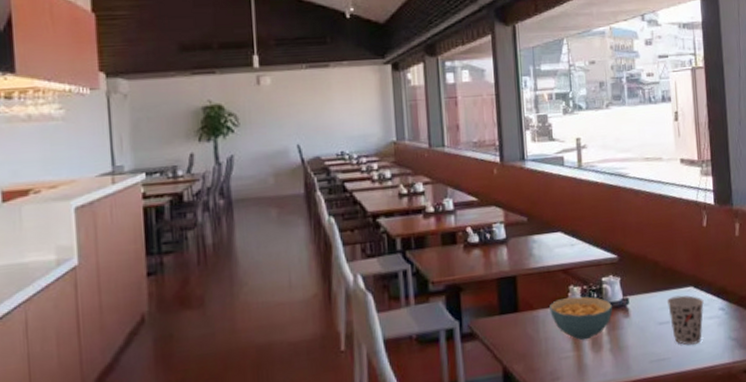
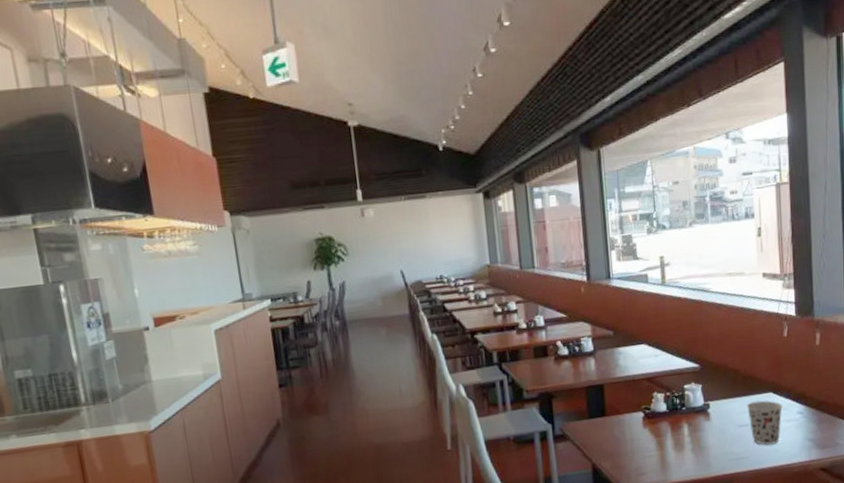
cereal bowl: present [549,296,612,340] -> none [635,401,694,441]

